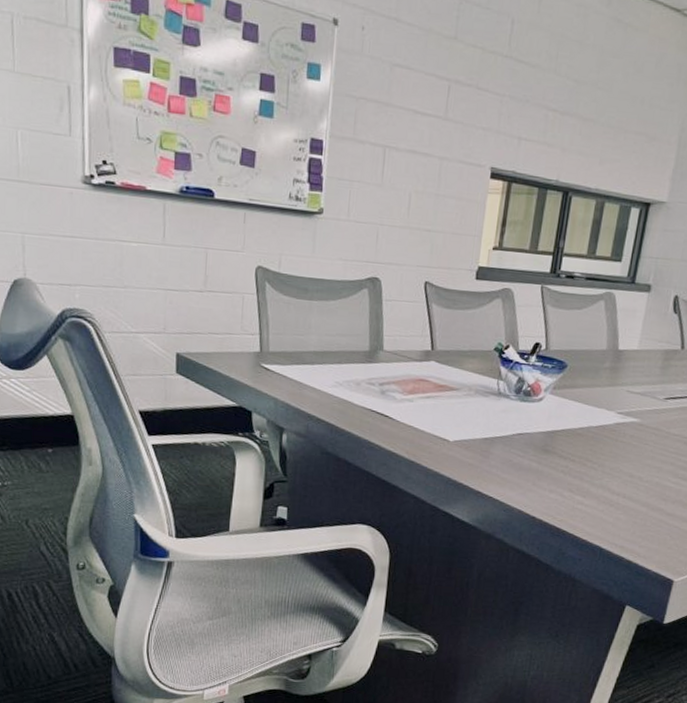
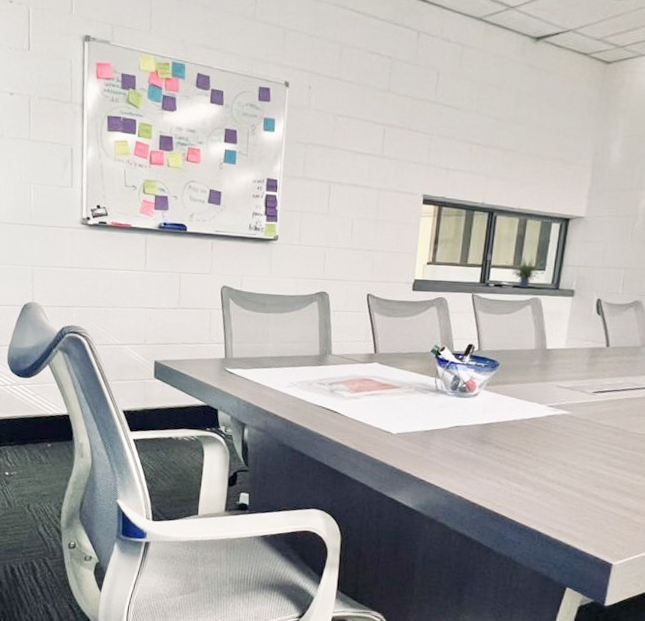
potted plant: none [580,239,620,282] -> present [506,252,544,289]

